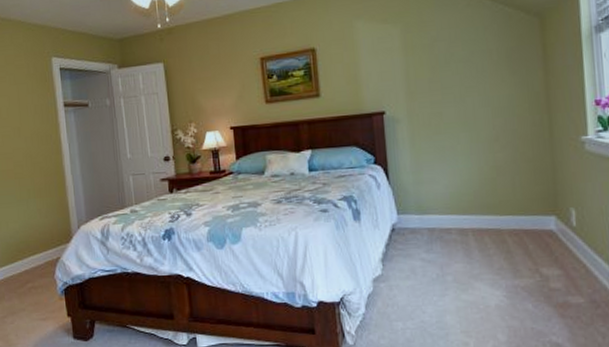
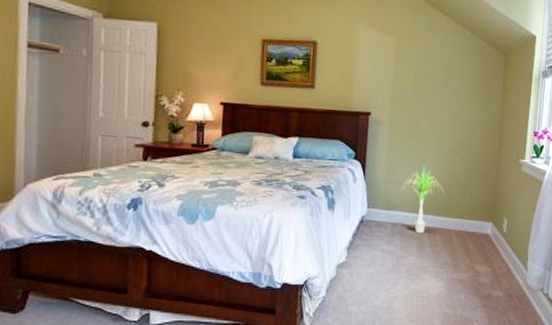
potted plant: none [434,161,485,237] -> present [402,166,443,234]

